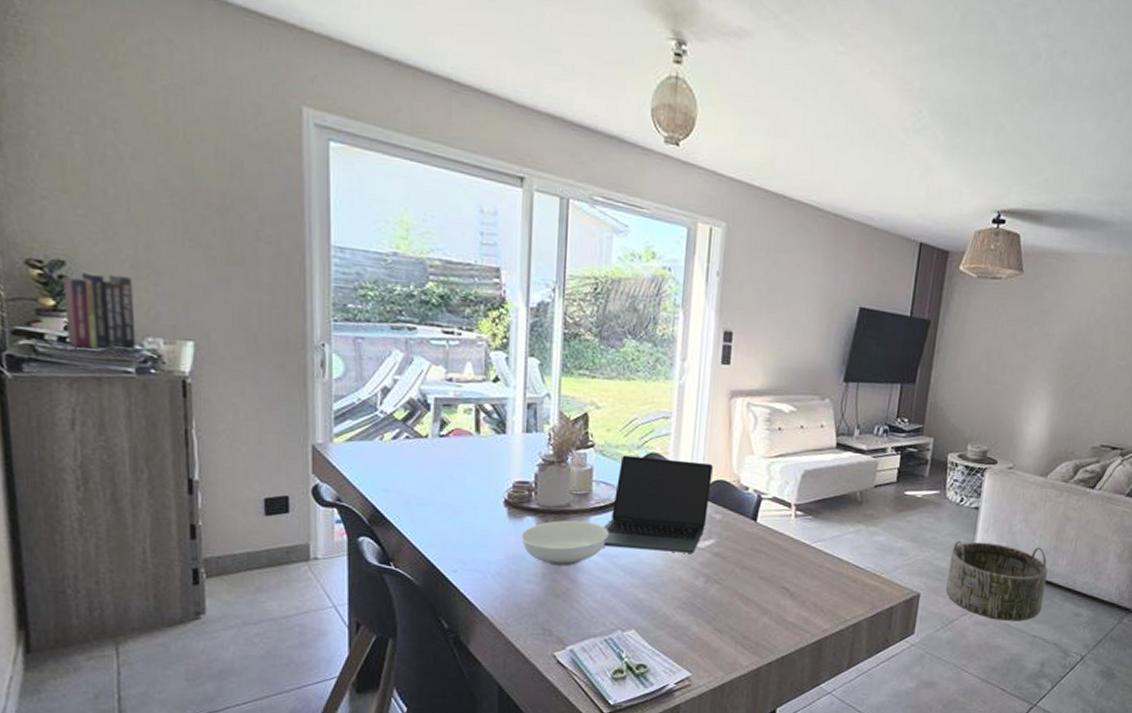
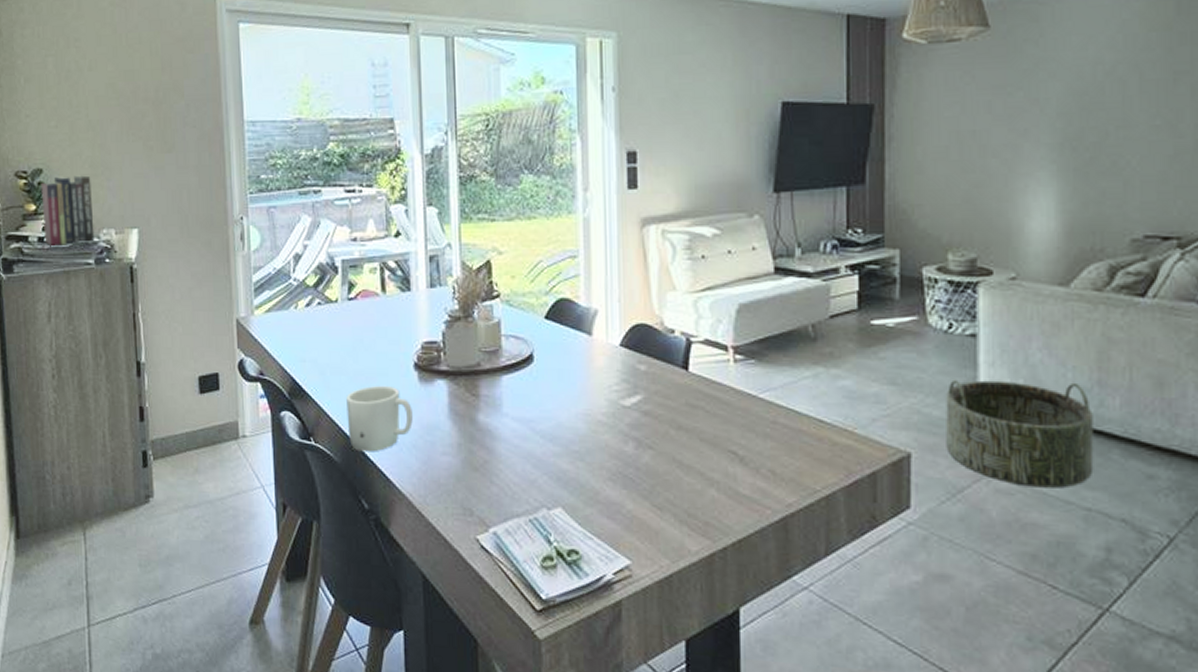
mug: none [431,518,500,578] -> present [346,385,413,452]
bowl: present [521,520,609,566] -> none [433,381,524,435]
laptop: present [604,455,713,554] -> none [517,304,631,413]

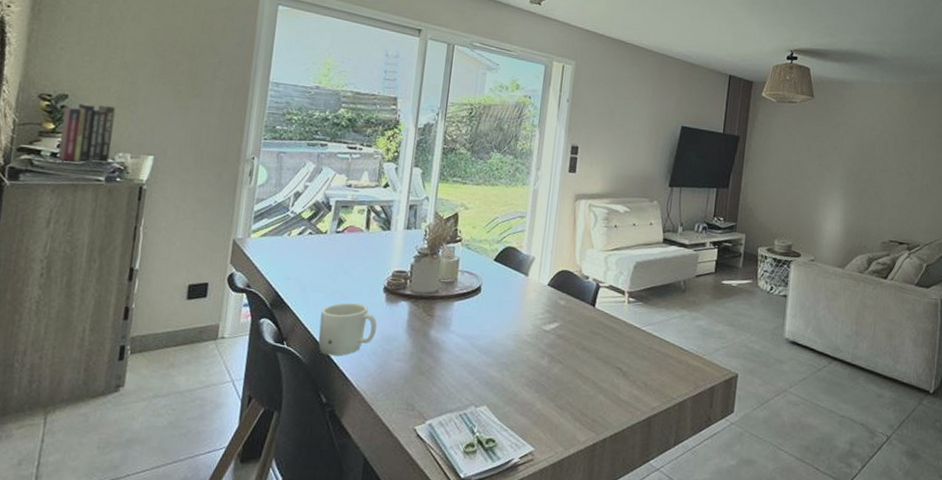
basket: present [946,379,1094,488] -> none [761,325,851,402]

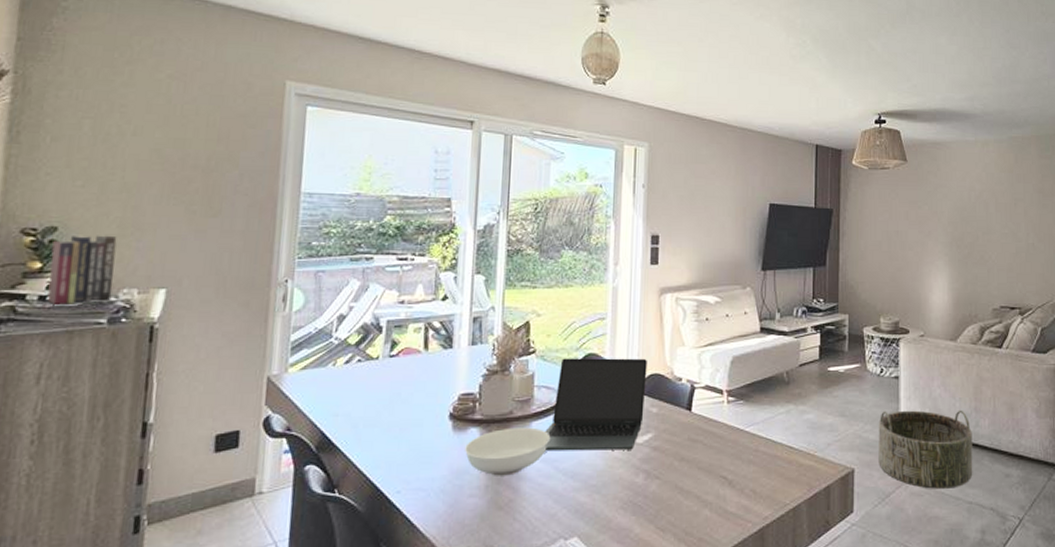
mug: present [318,302,377,356] -> none [375,435,444,500]
bowl: none [395,305,470,346] -> present [465,427,551,476]
laptop: none [464,249,559,335] -> present [545,358,647,452]
basket: none [761,325,851,402] -> present [878,410,973,489]

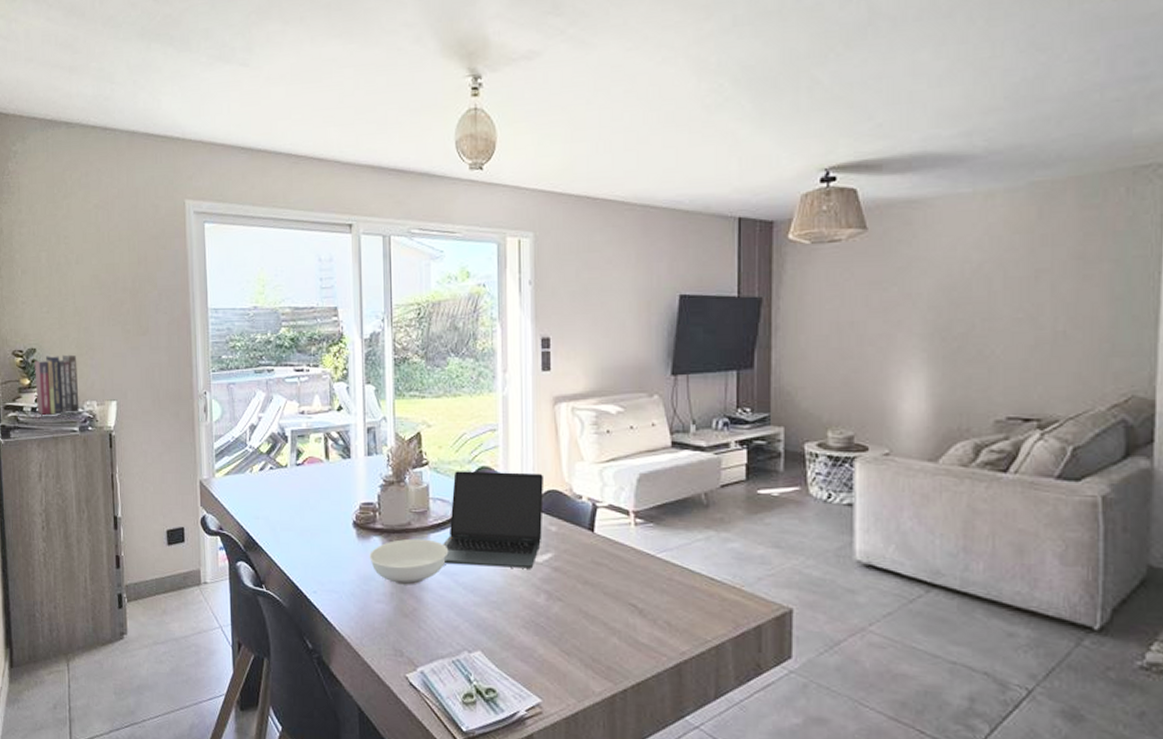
basket: present [878,410,973,489] -> none [825,544,959,643]

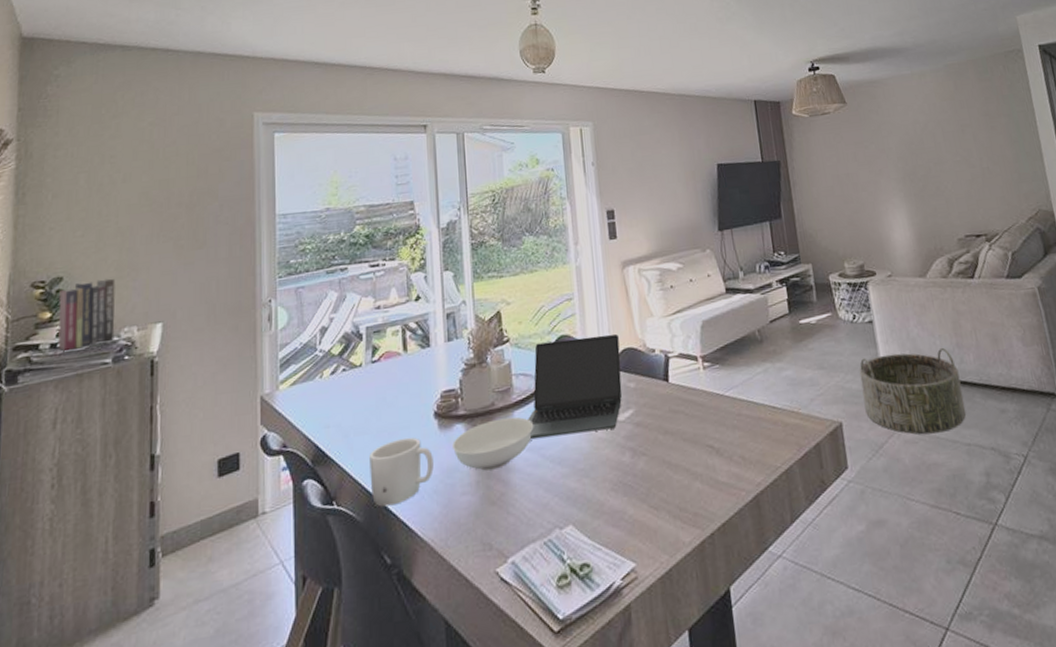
mug: none [294,540,351,599] -> present [369,437,434,507]
basket: none [825,544,959,643] -> present [859,347,966,435]

